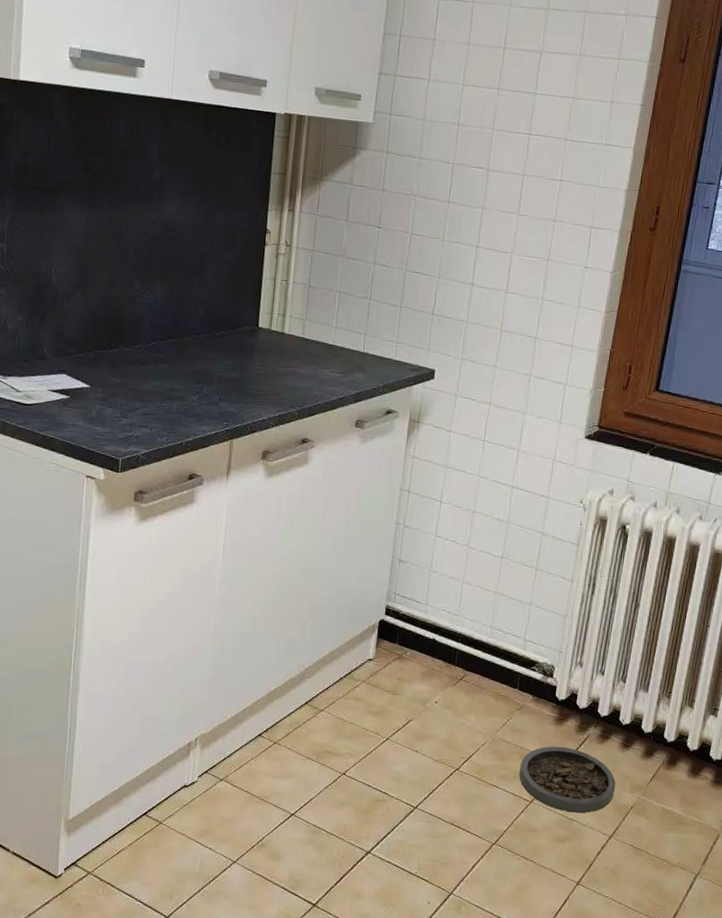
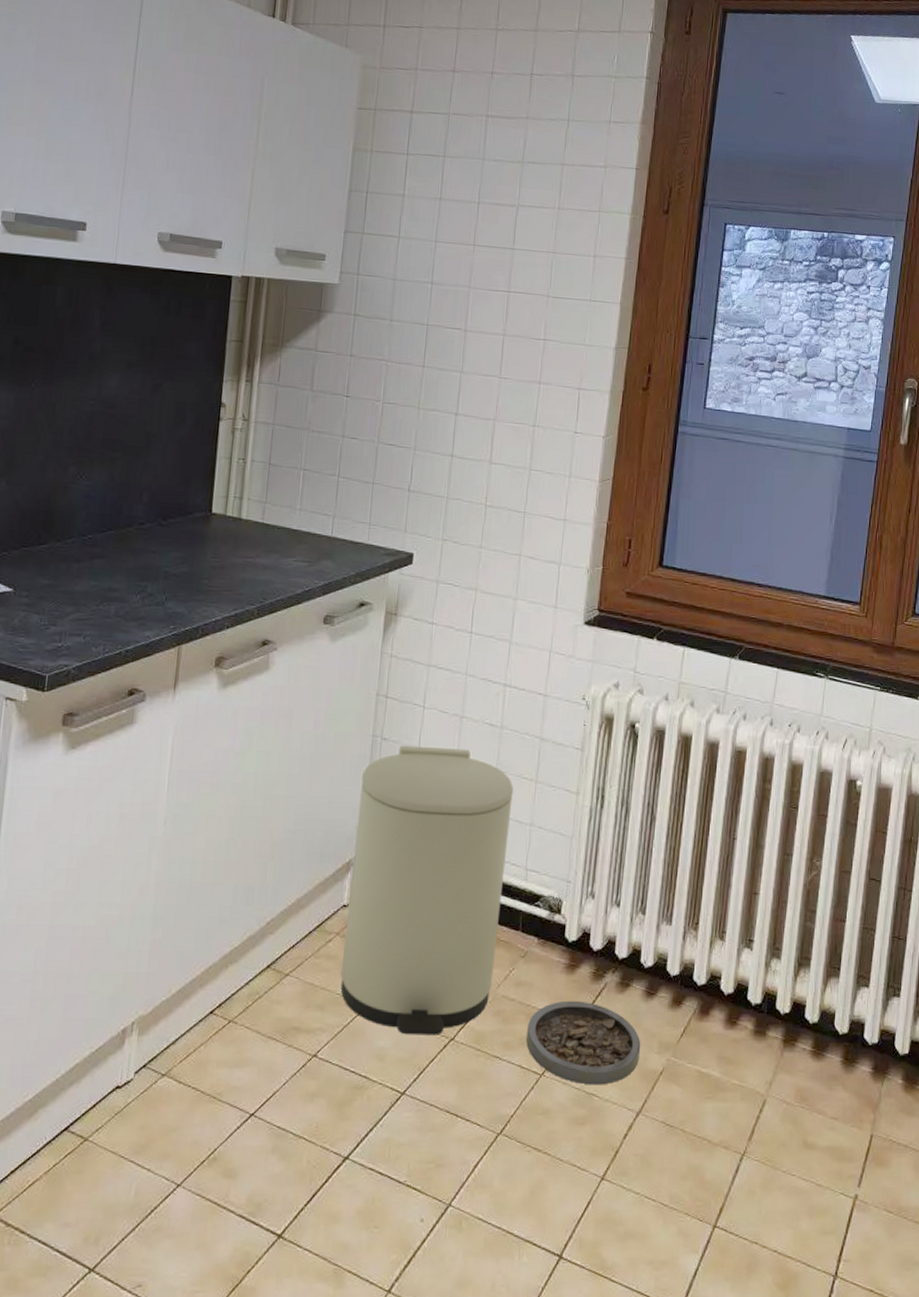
pedal bin: none [365,532,517,766] -> present [340,745,514,1035]

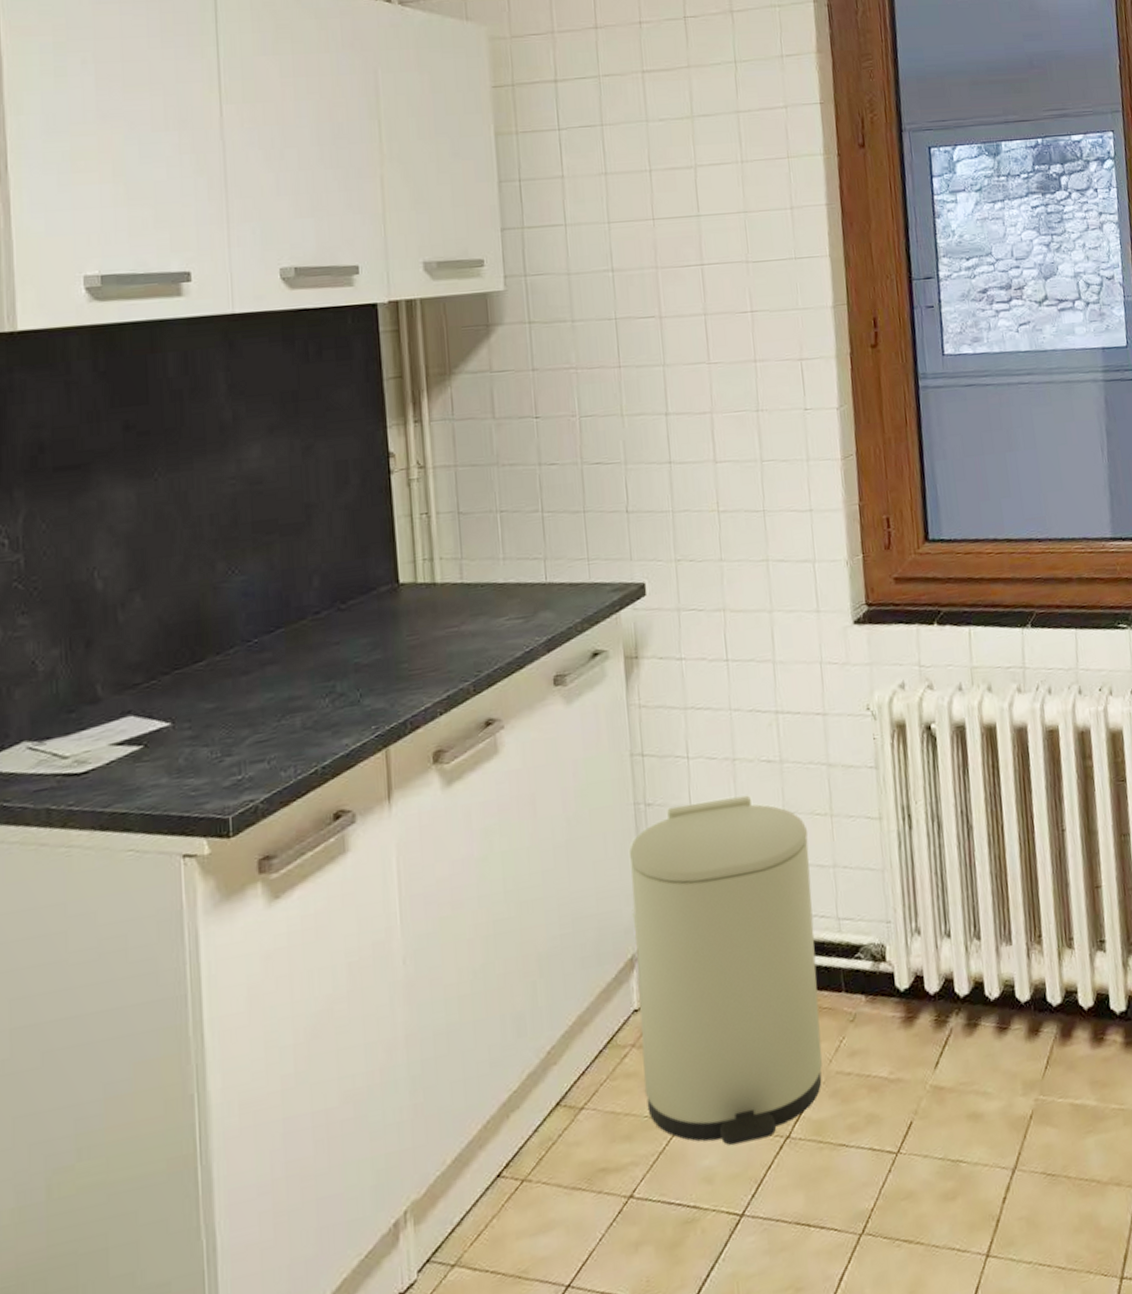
pet bowl: present [526,1000,641,1085] -> none [871,1055,1004,1153]

